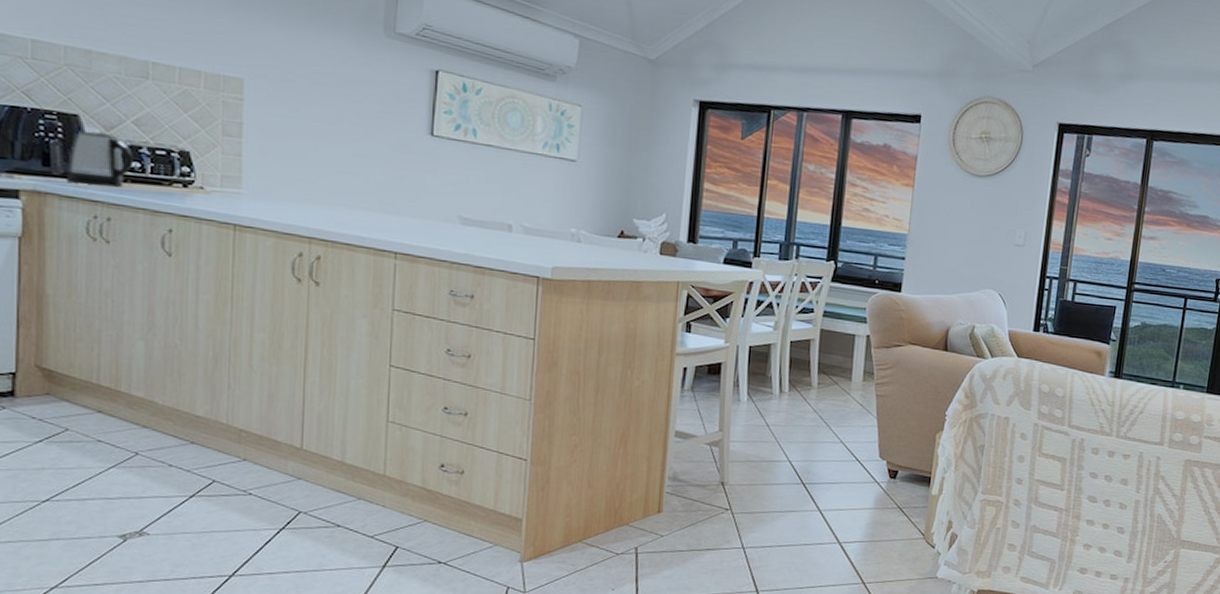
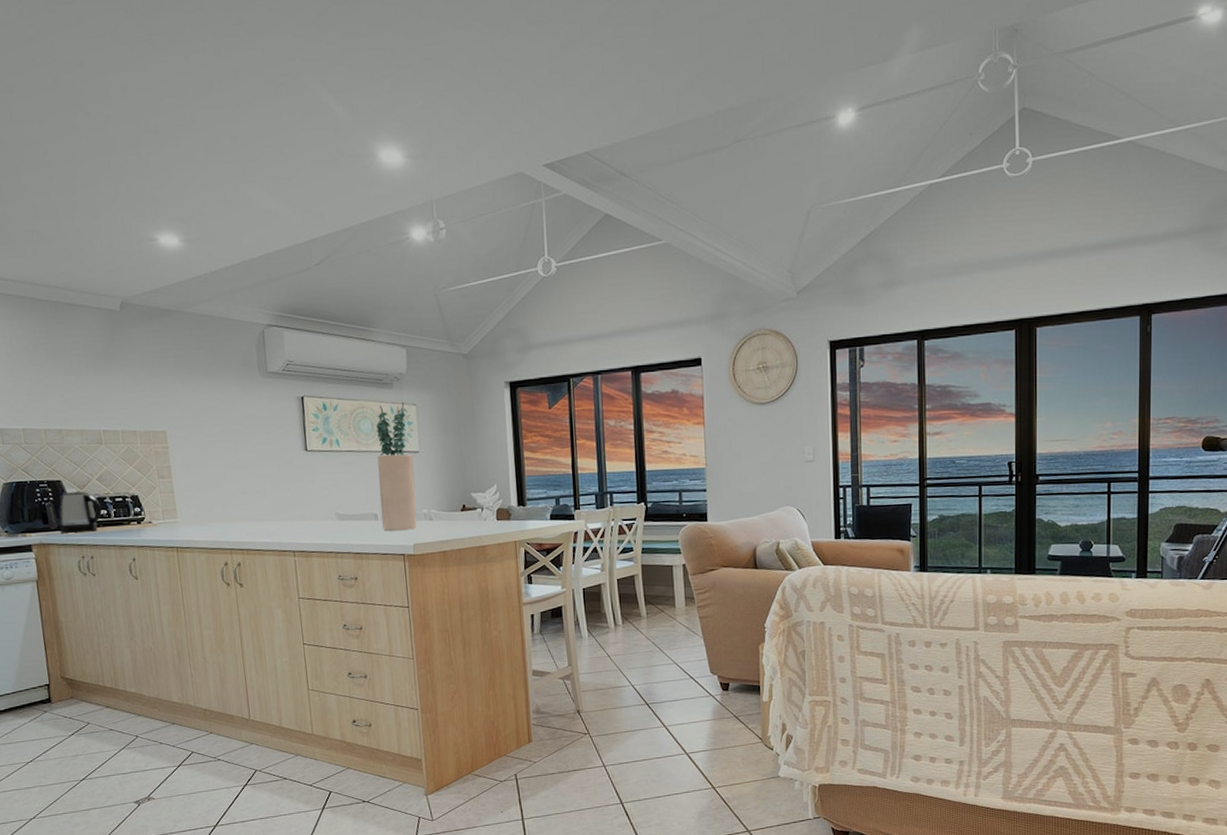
vase: none [517,98,569,250] -> present [376,401,418,531]

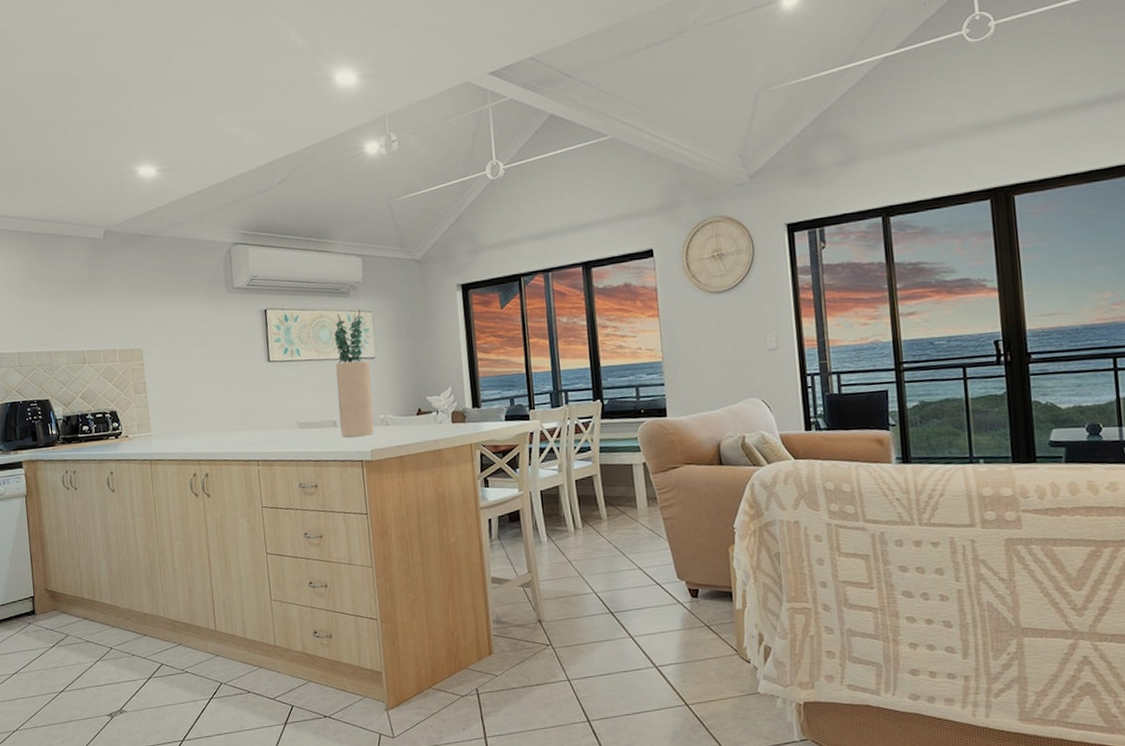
kettle: present [59,491,102,534] -> none [46,409,84,451]

